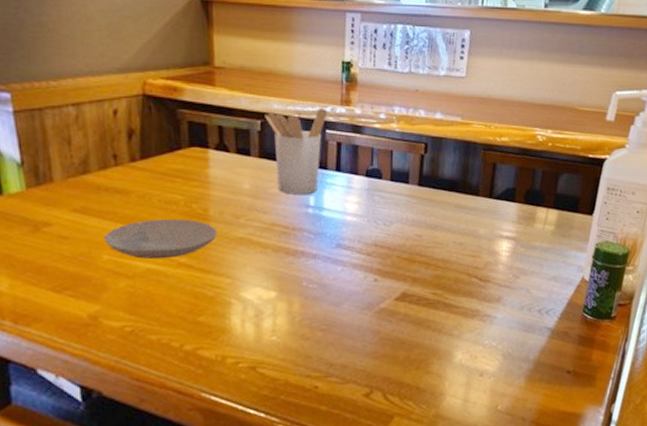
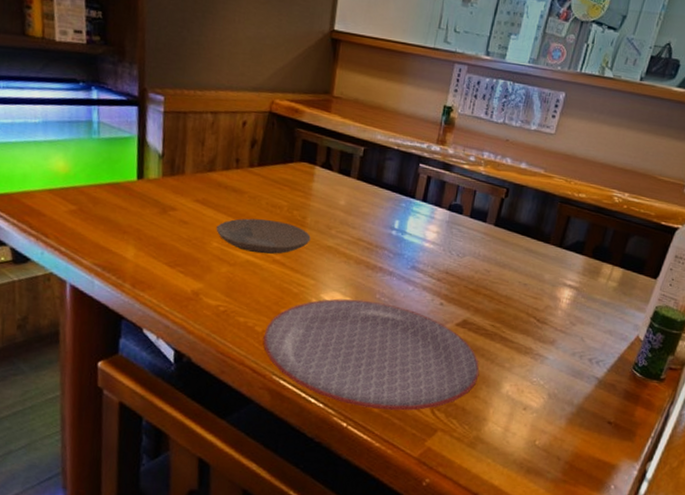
plate: none [182,290,428,408] -> present [263,298,480,411]
utensil holder: present [264,107,328,195] -> none [368,142,424,218]

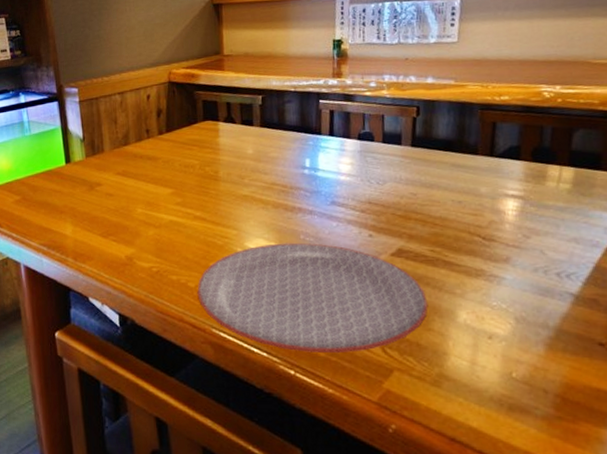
plate: present [216,218,311,255] -> none [138,179,226,213]

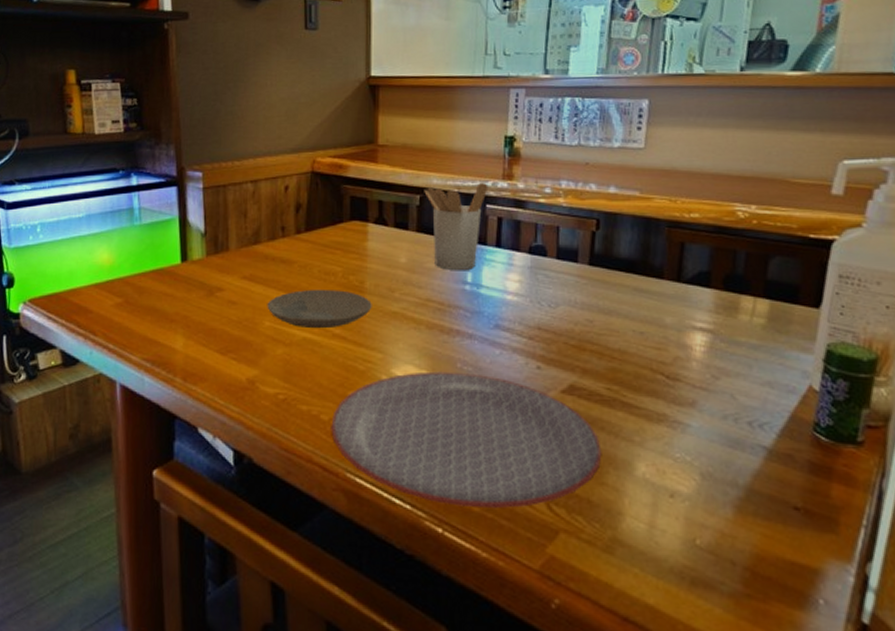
plate: none [138,179,226,213] -> present [267,290,372,329]
utensil holder: none [265,81,321,158] -> present [424,182,489,270]

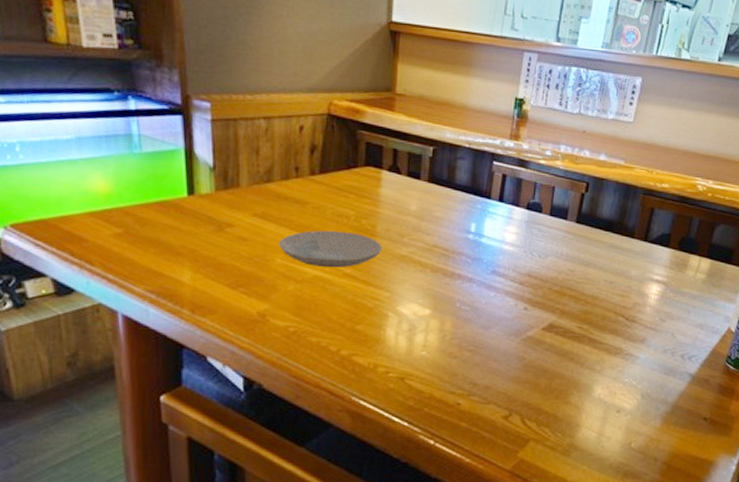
plate: present [331,371,602,509] -> none [338,309,570,424]
utensil holder: present [424,182,489,270] -> none [437,139,497,221]

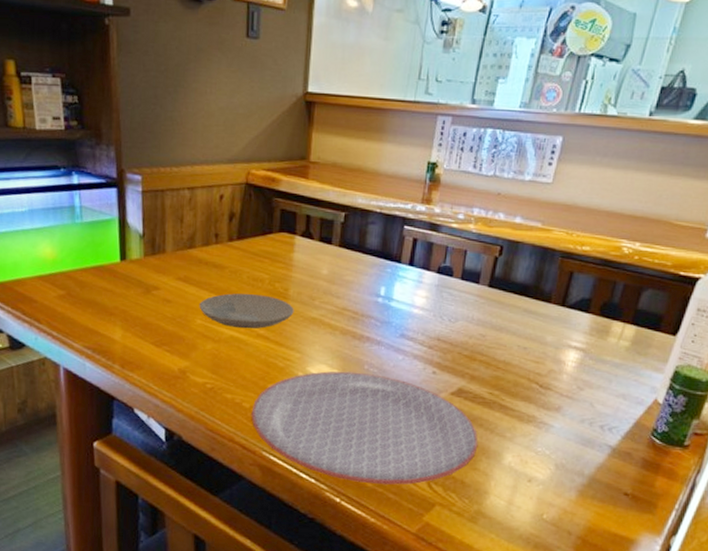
plate: none [338,309,570,424] -> present [251,371,478,485]

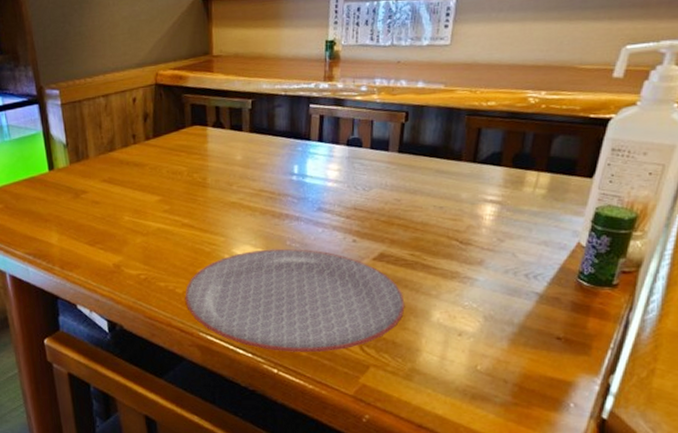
plate: present [199,293,294,329] -> none [125,186,214,221]

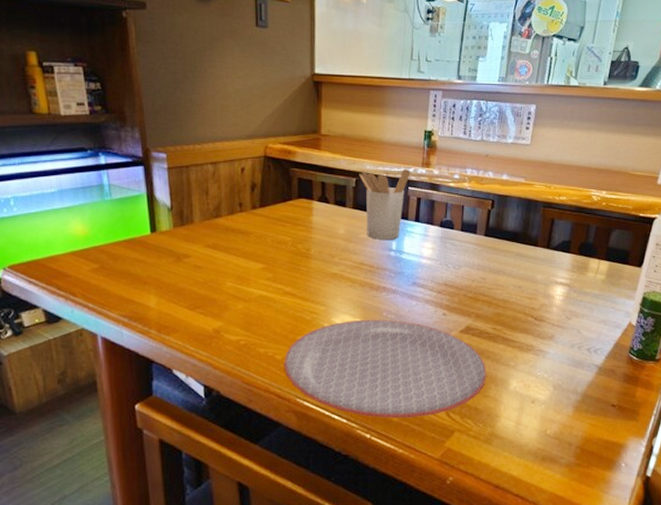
utensil holder: none [255,84,312,164] -> present [359,168,411,240]

